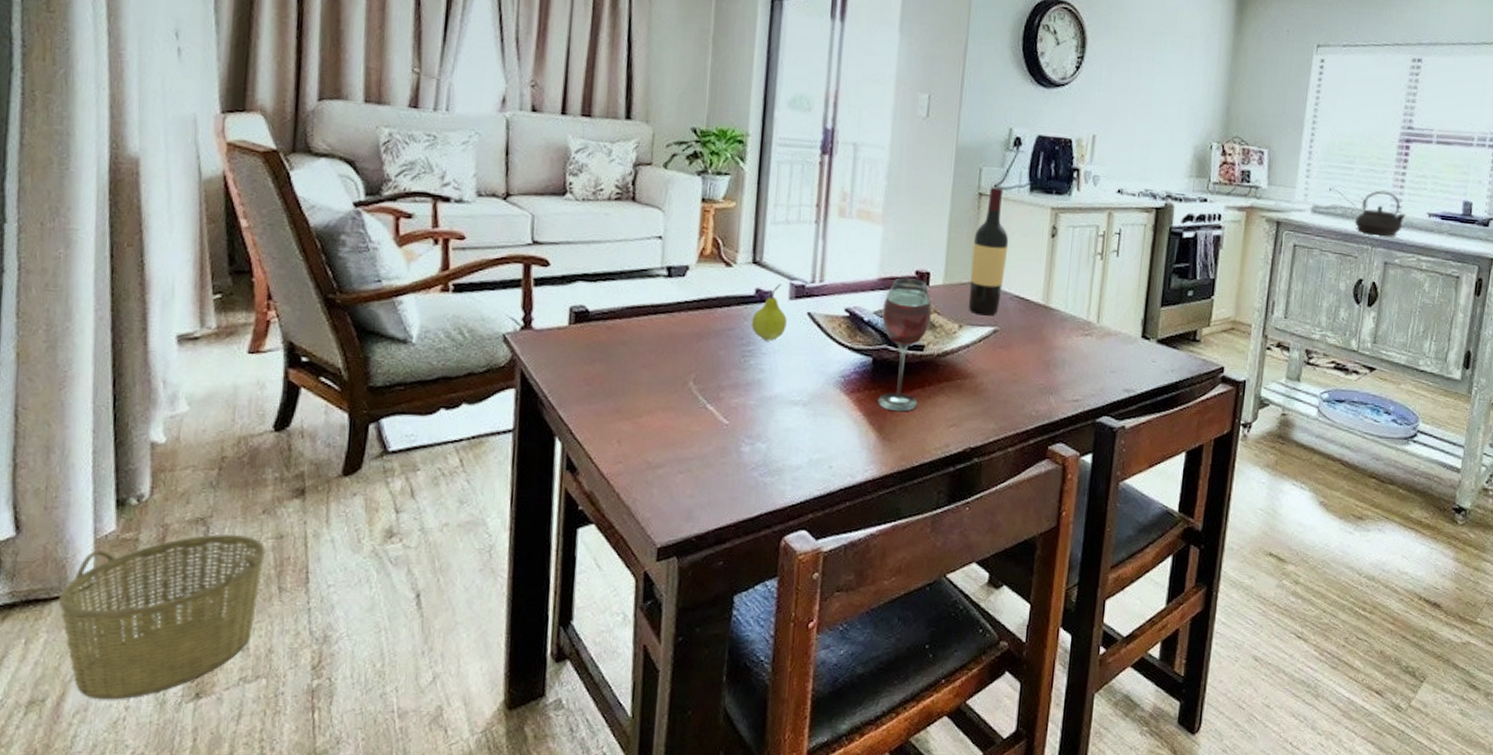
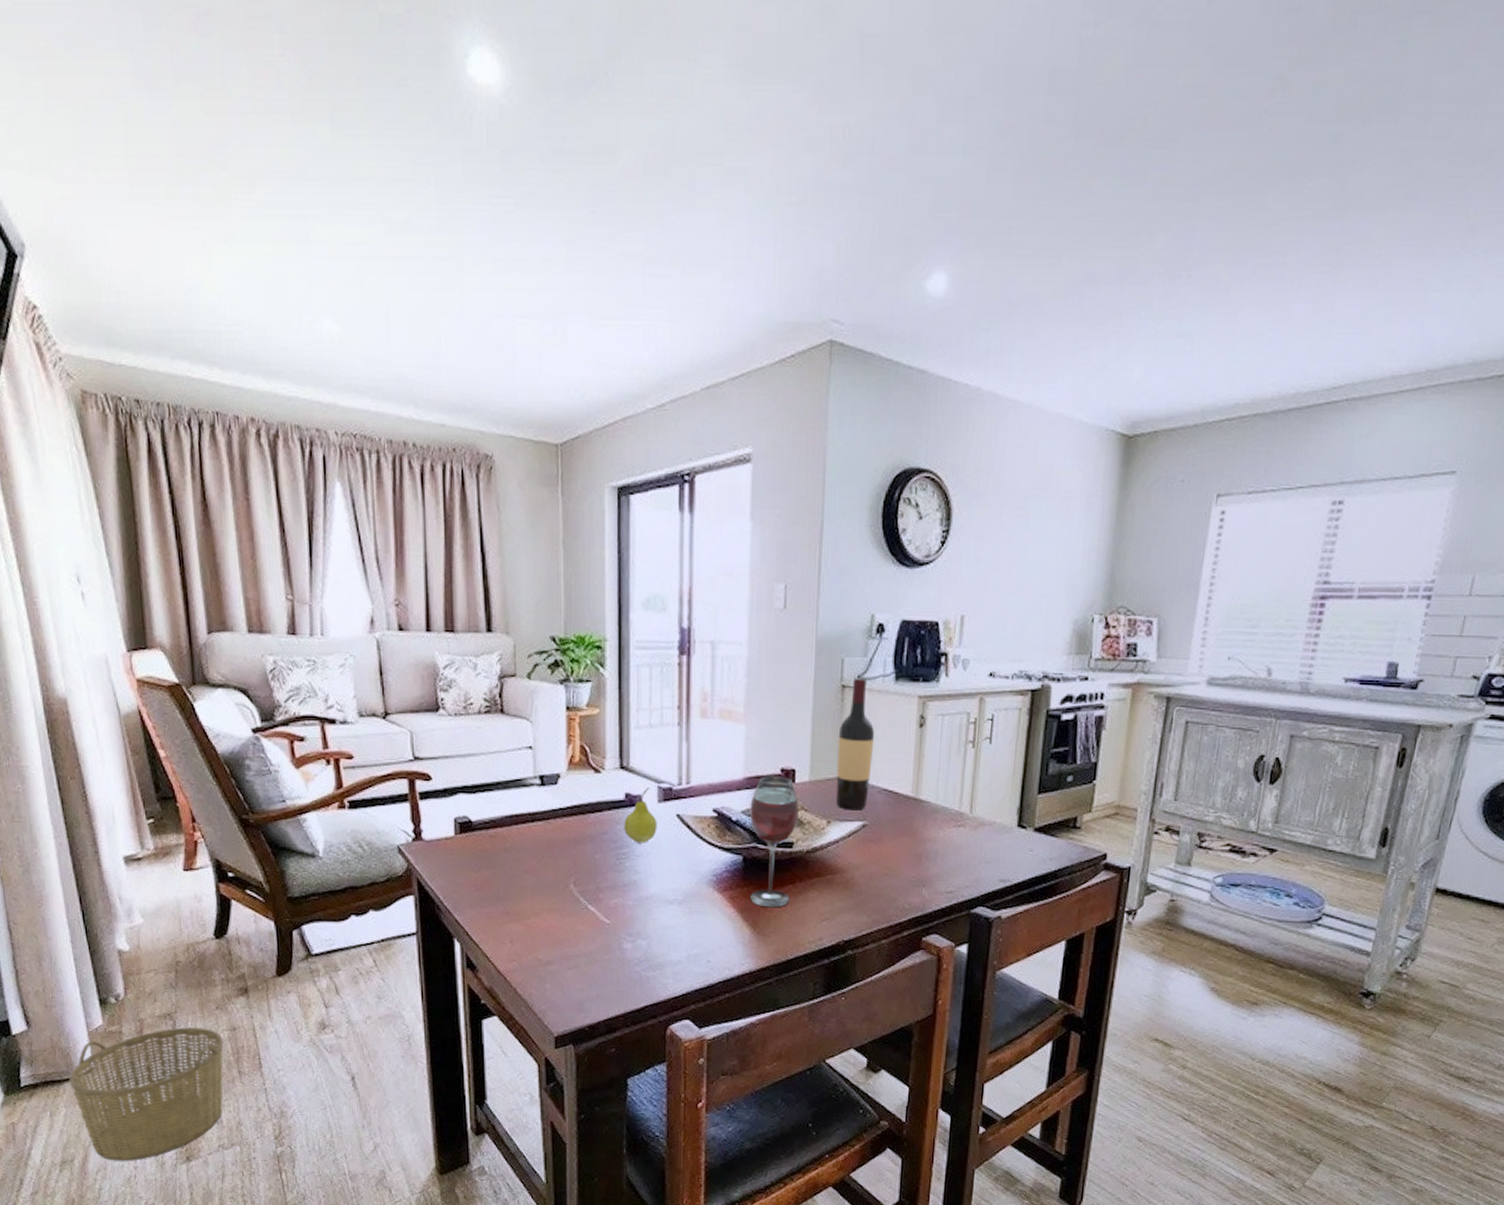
teapot: present [1354,190,1406,236] -> none [1256,656,1318,706]

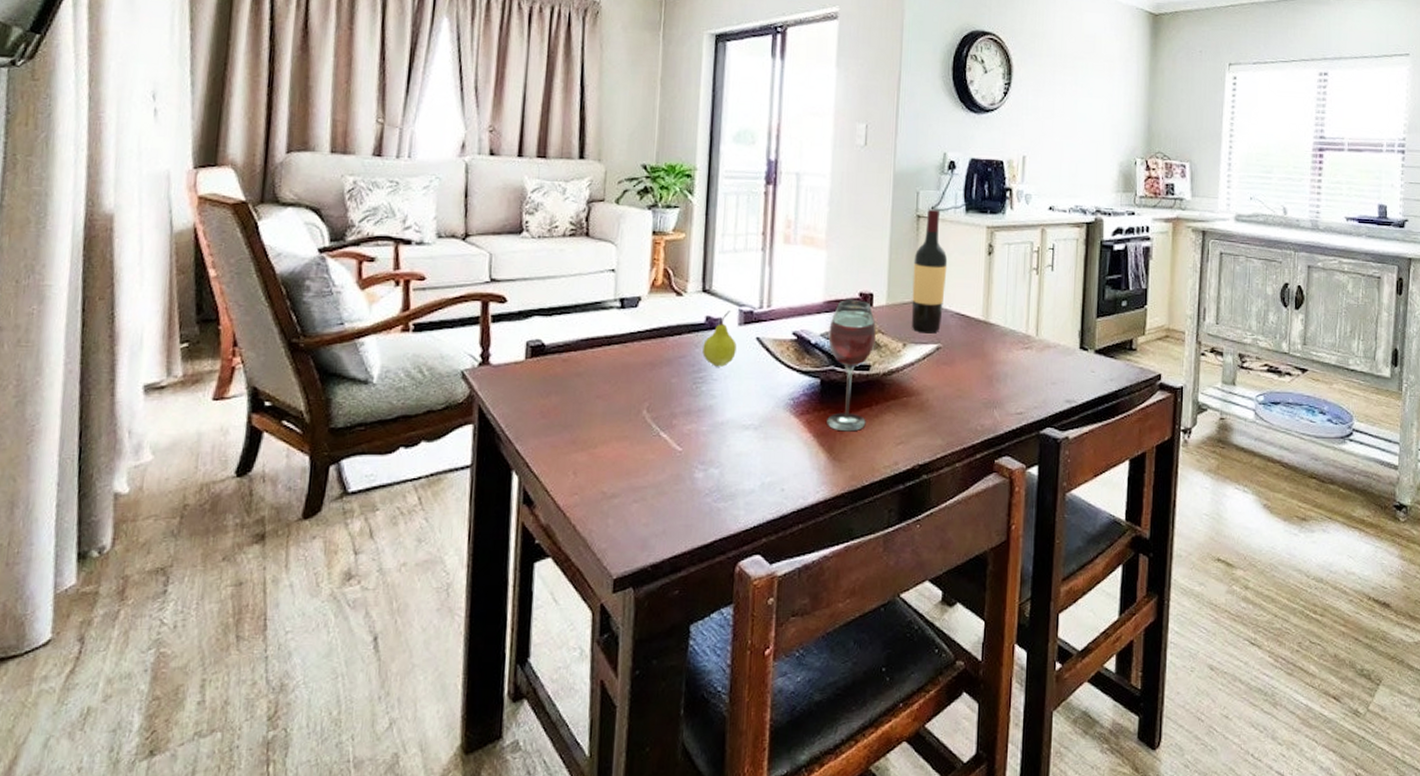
basket: present [69,1027,224,1161] -> none [16,584,225,762]

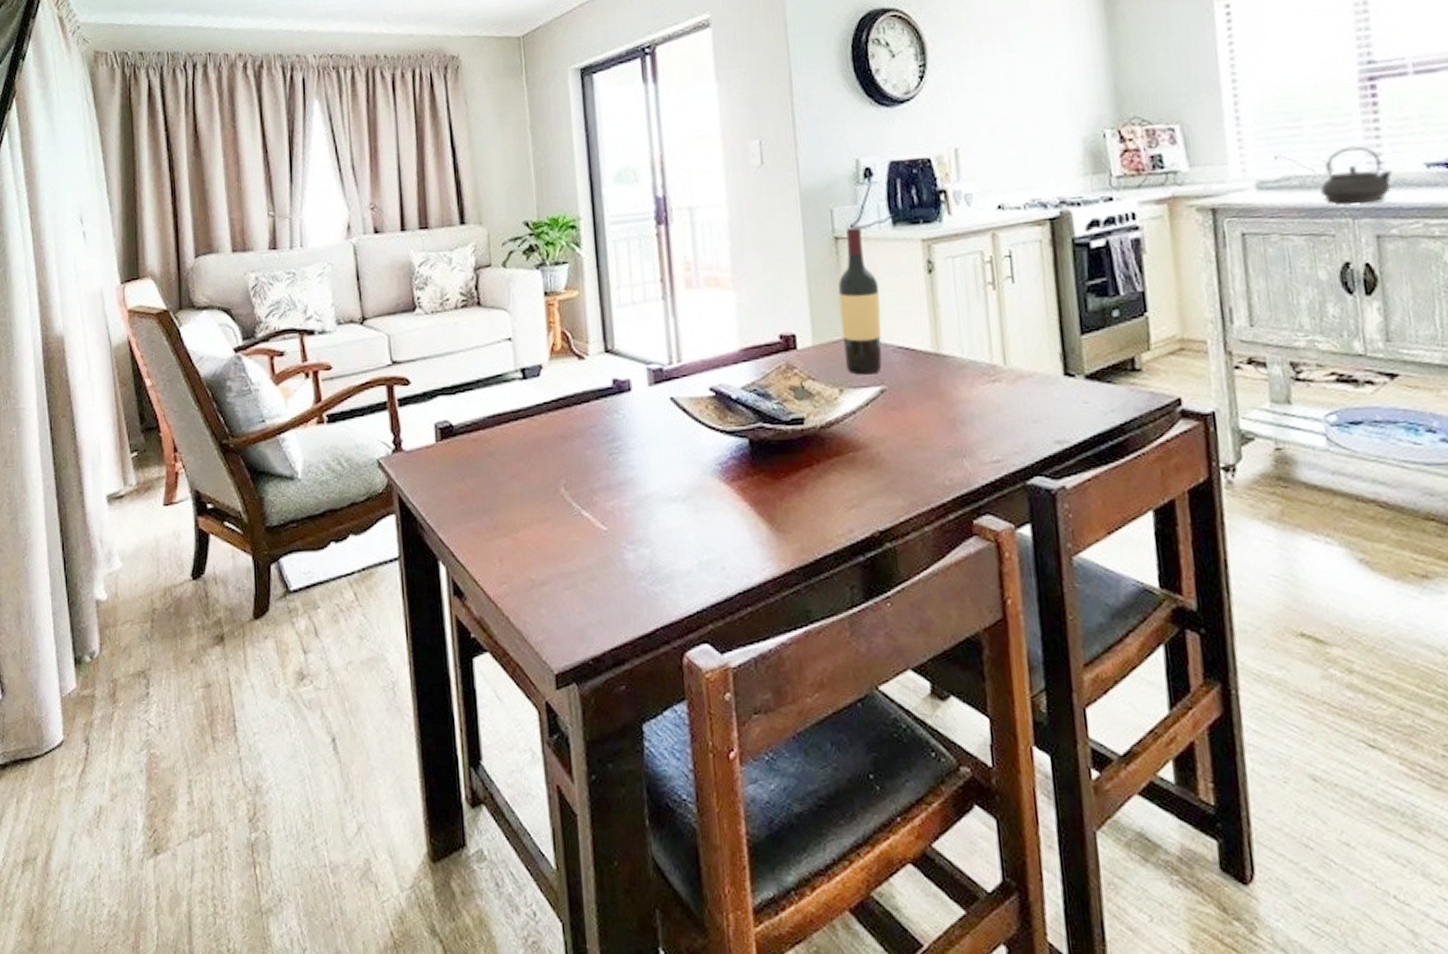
fruit: present [702,311,737,367] -> none [614,370,650,434]
wineglass: present [827,300,876,432] -> none [750,344,809,498]
teapot: none [1276,197,1325,241] -> present [1319,145,1393,204]

